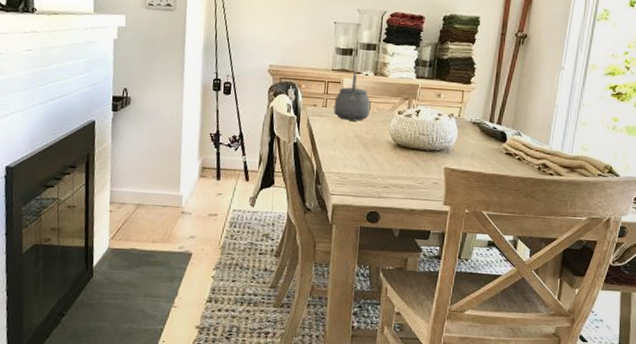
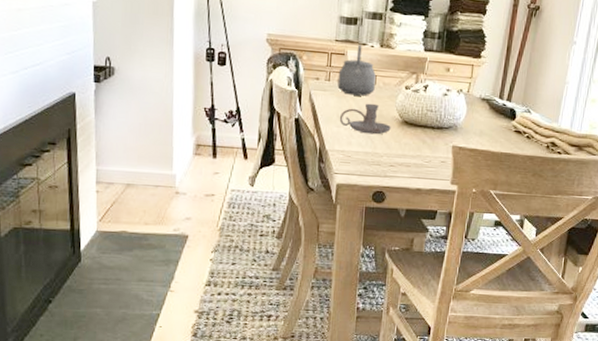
candle holder: none [335,127,385,157] -> present [339,103,391,135]

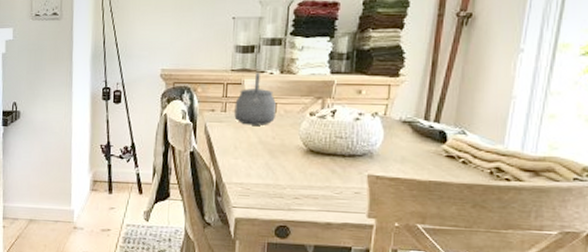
candle holder: present [339,103,391,135] -> none [237,132,295,165]

